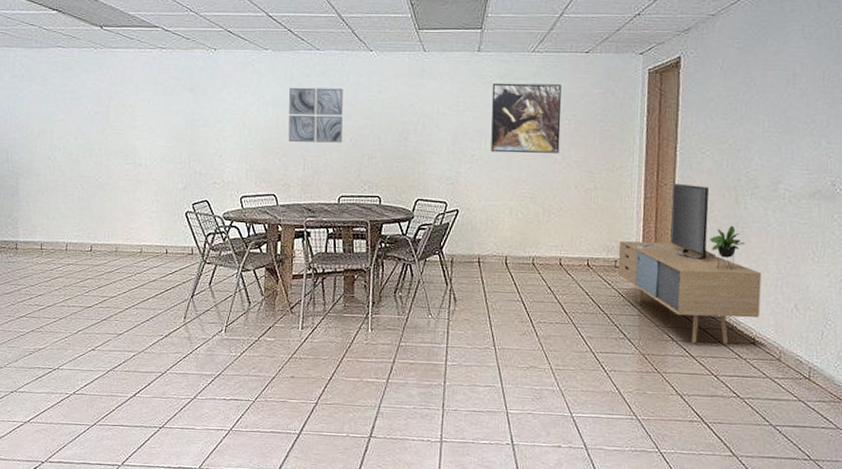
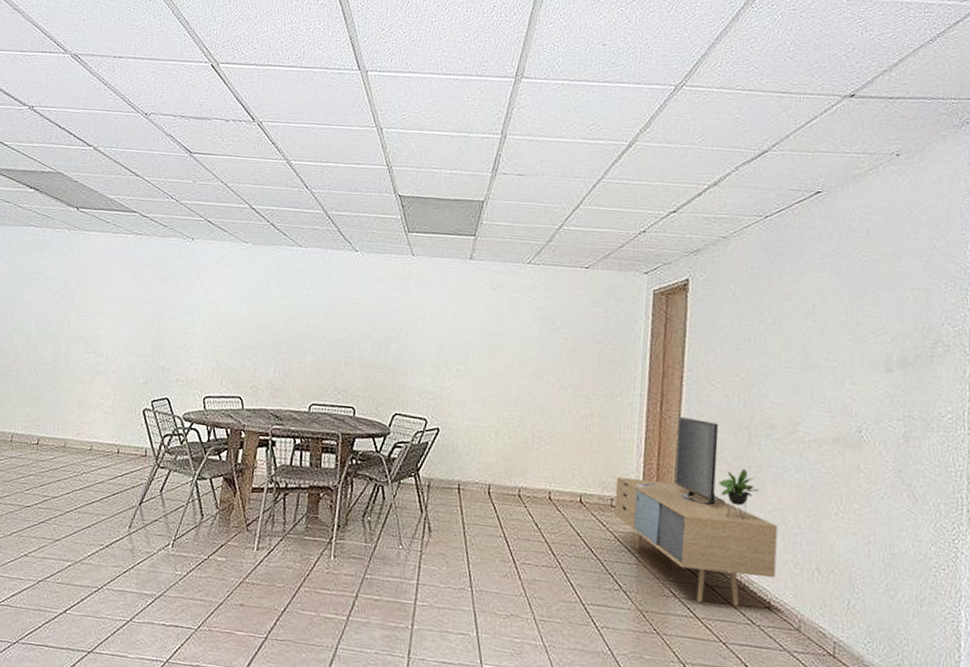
wall art: present [288,87,343,143] -> none [260,283,324,346]
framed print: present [491,83,561,153] -> none [478,293,558,374]

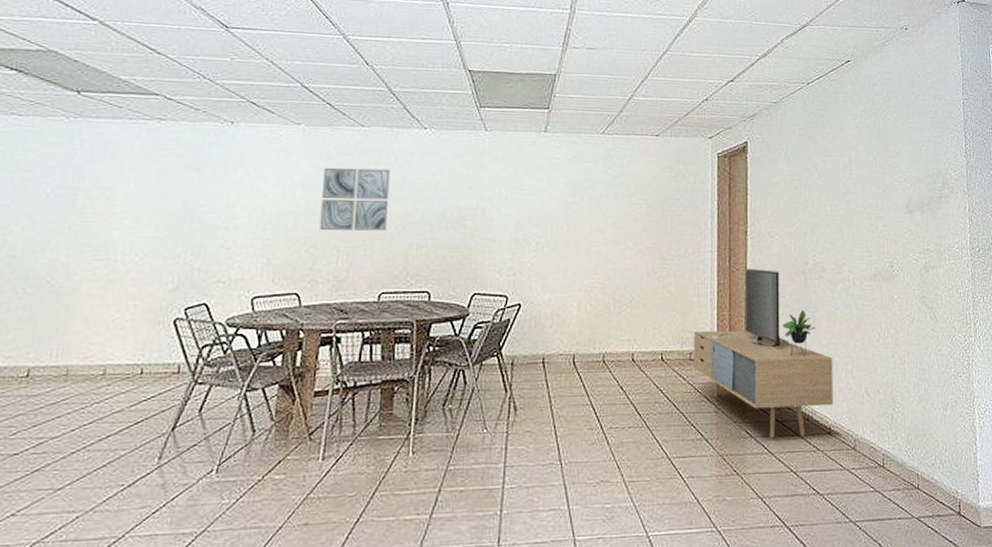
wall art: none [260,283,324,346] -> present [319,167,391,231]

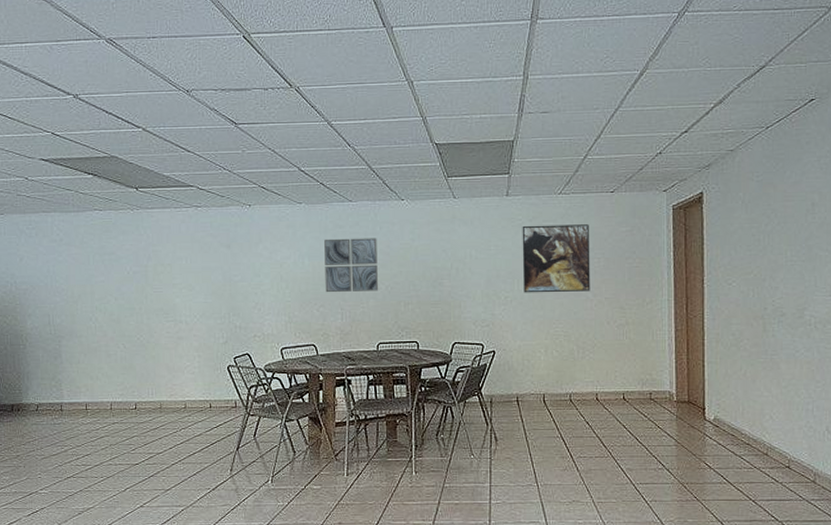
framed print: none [557,165,632,240] -> present [522,224,590,293]
media console: present [693,268,833,439] -> none [653,314,793,471]

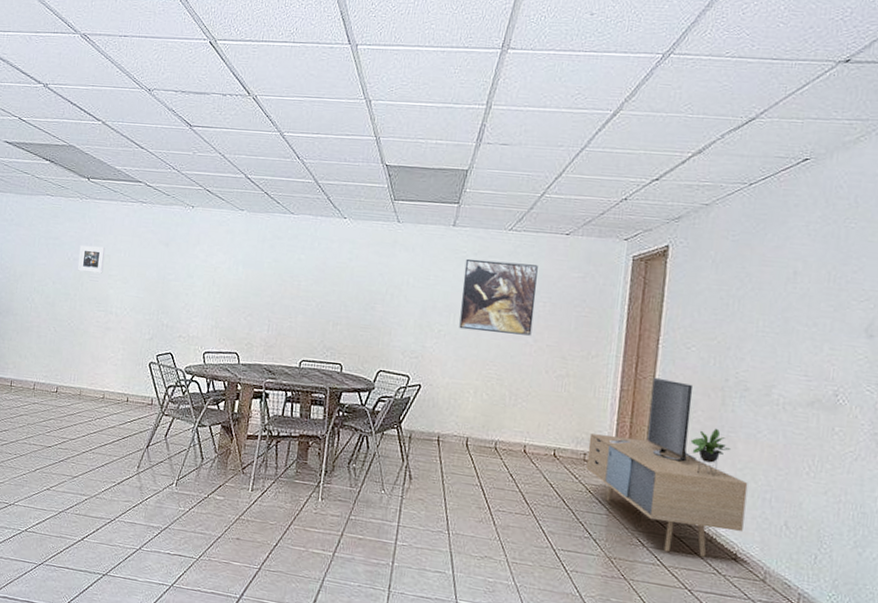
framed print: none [138,256,166,284] -> present [78,245,106,274]
wall art: present [324,238,379,293] -> none [255,248,314,307]
media console: none [653,314,793,471] -> present [586,377,748,557]

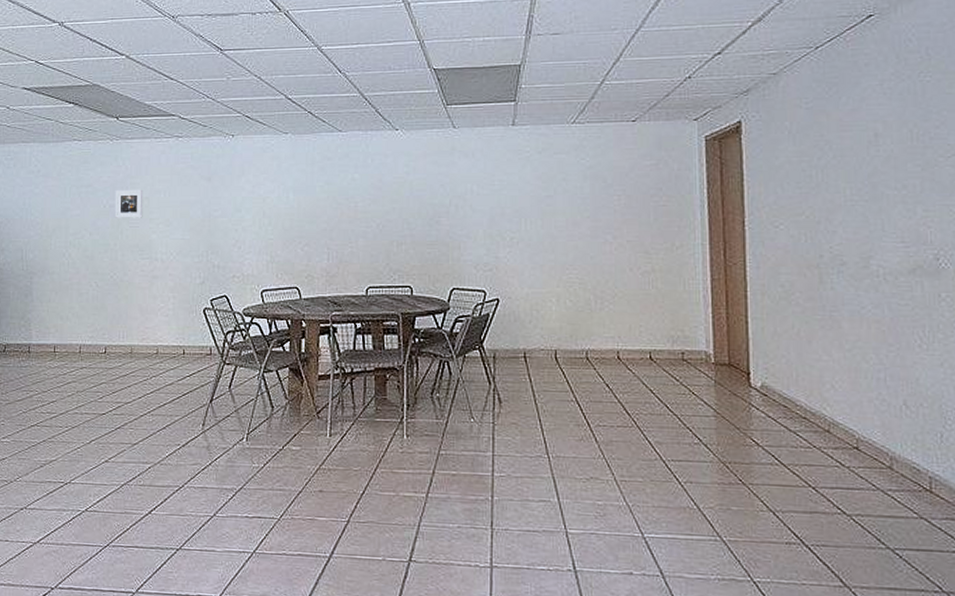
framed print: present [459,258,538,336] -> none [530,157,610,234]
media console: present [586,377,748,557] -> none [685,262,861,450]

